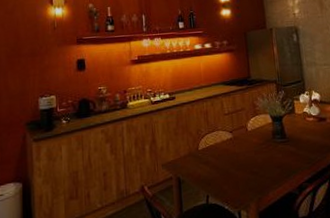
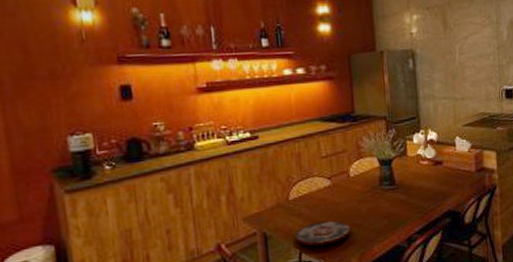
plate: none [203,168,250,191] -> present [295,220,351,246]

